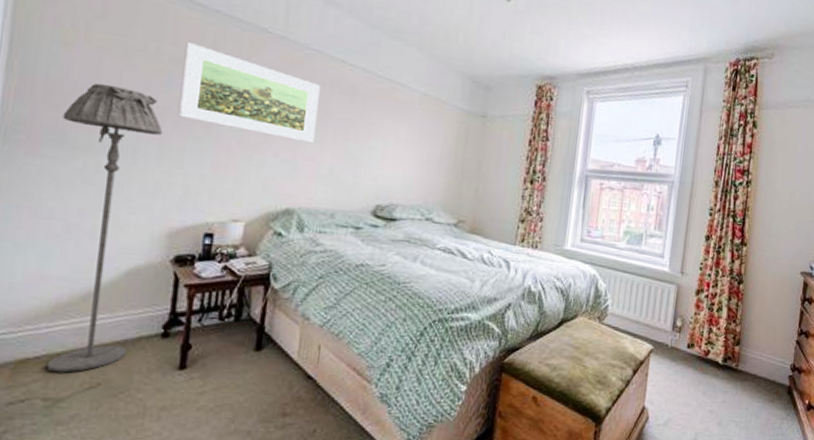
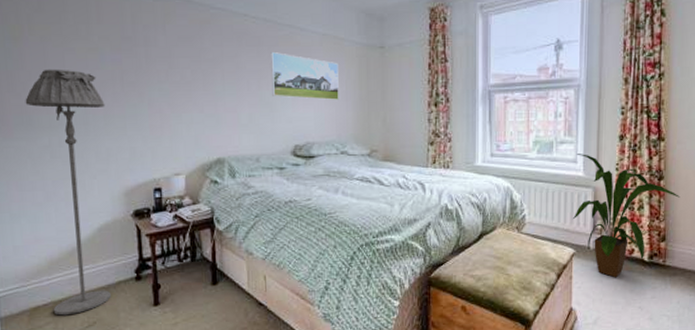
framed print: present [177,42,320,144] -> none [110,20,231,97]
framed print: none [359,104,436,165] -> present [271,52,339,101]
house plant: none [653,249,757,379] -> present [572,154,681,278]

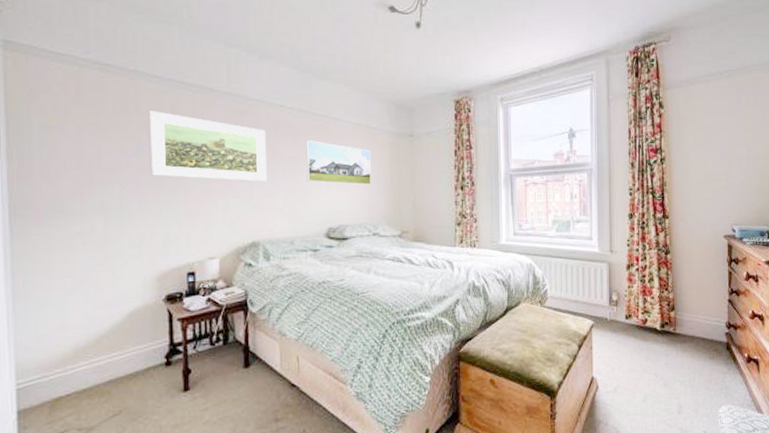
floor lamp: present [25,69,111,316] -> none [58,157,141,406]
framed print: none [110,20,231,97] -> present [148,111,267,182]
house plant: present [572,154,681,278] -> none [590,231,686,347]

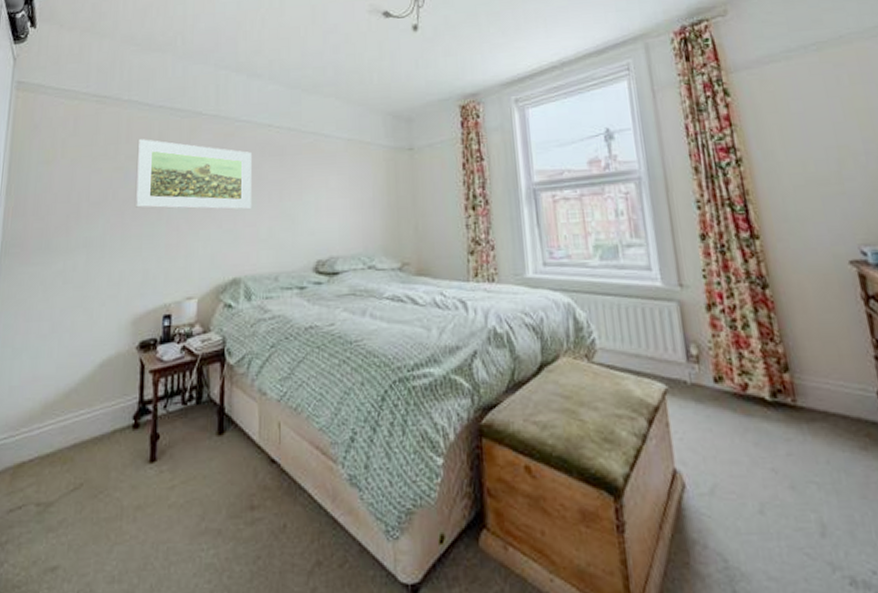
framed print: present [306,141,371,186] -> none [294,161,366,209]

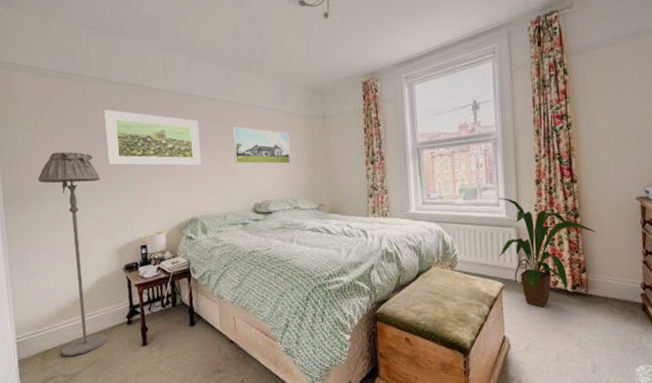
floor lamp: none [38,190,124,475] -> present [38,151,108,357]
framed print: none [294,161,366,209] -> present [232,127,290,165]
house plant: none [648,258,797,425] -> present [498,198,596,308]

